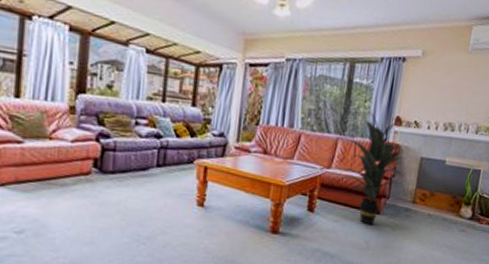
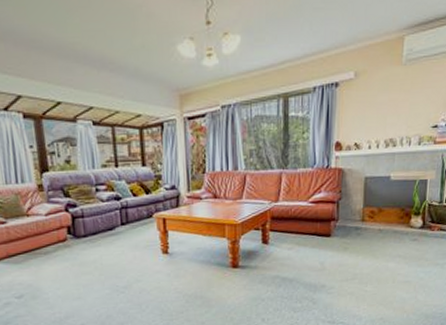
indoor plant: present [339,112,412,225] -> none [283,142,352,248]

